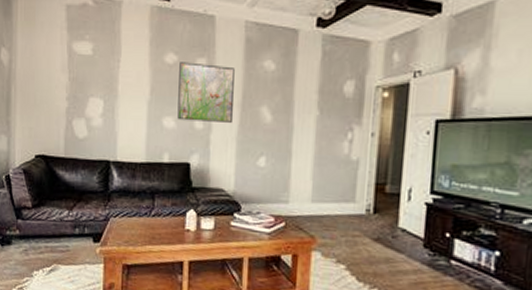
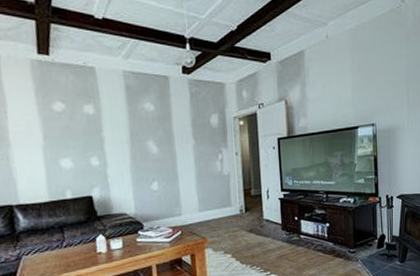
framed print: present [177,62,235,123] -> none [68,109,126,161]

